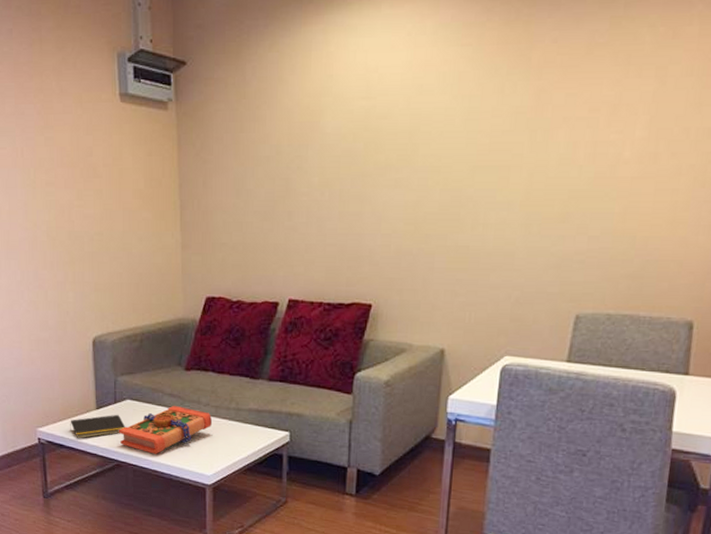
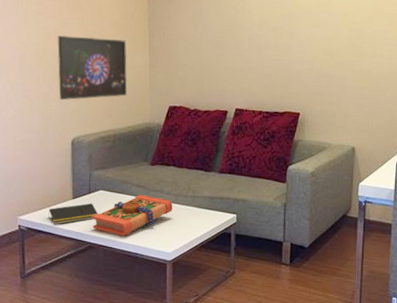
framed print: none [72,210,156,292] -> present [57,35,128,101]

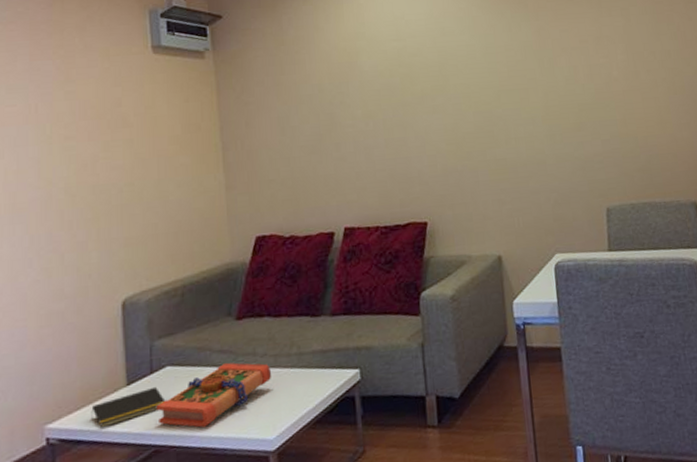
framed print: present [57,35,128,101] -> none [97,159,198,250]

